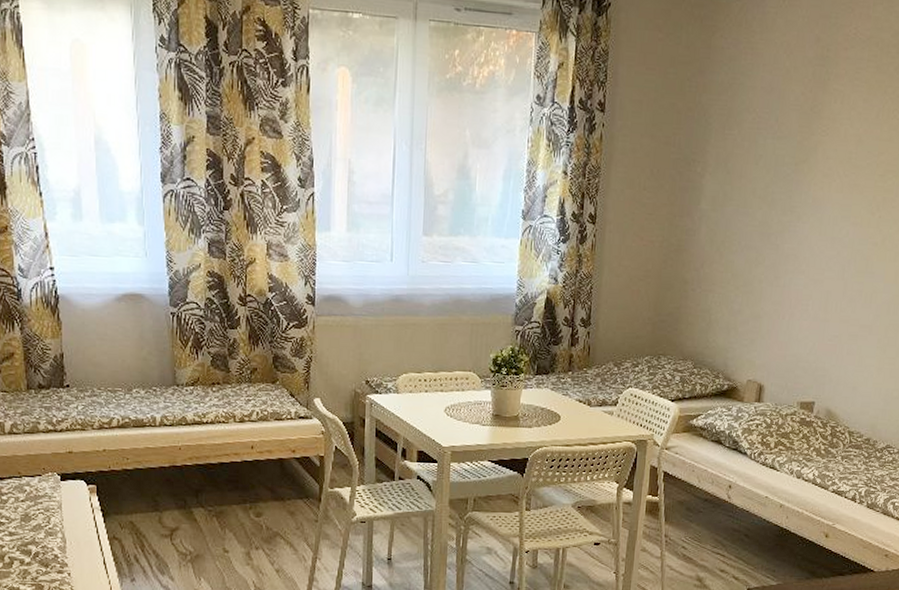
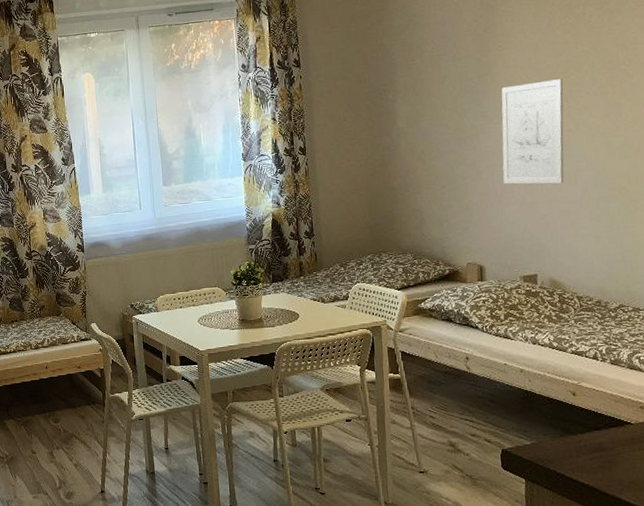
wall art: none [799,181,880,304] -> present [501,79,564,184]

